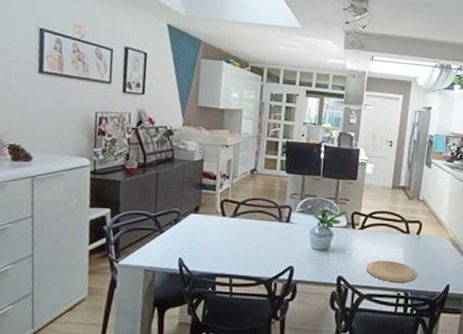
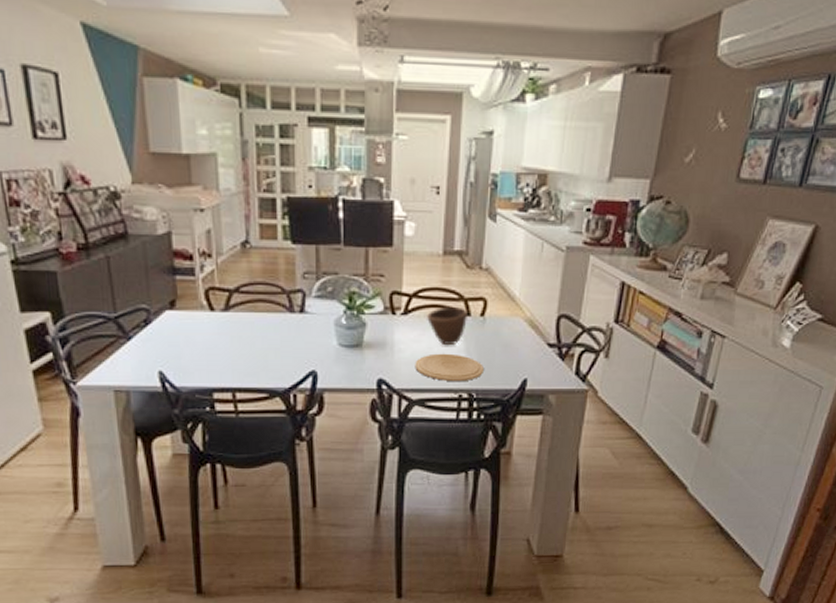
bowl: none [377,225,408,255] -> present [427,306,469,346]

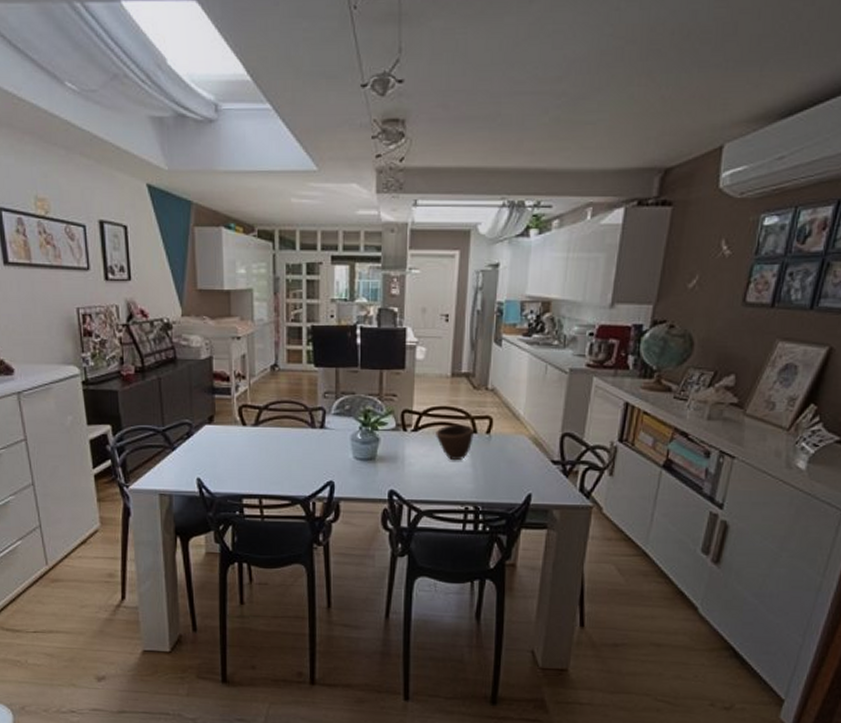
plate: present [415,353,483,382] -> none [424,467,489,495]

